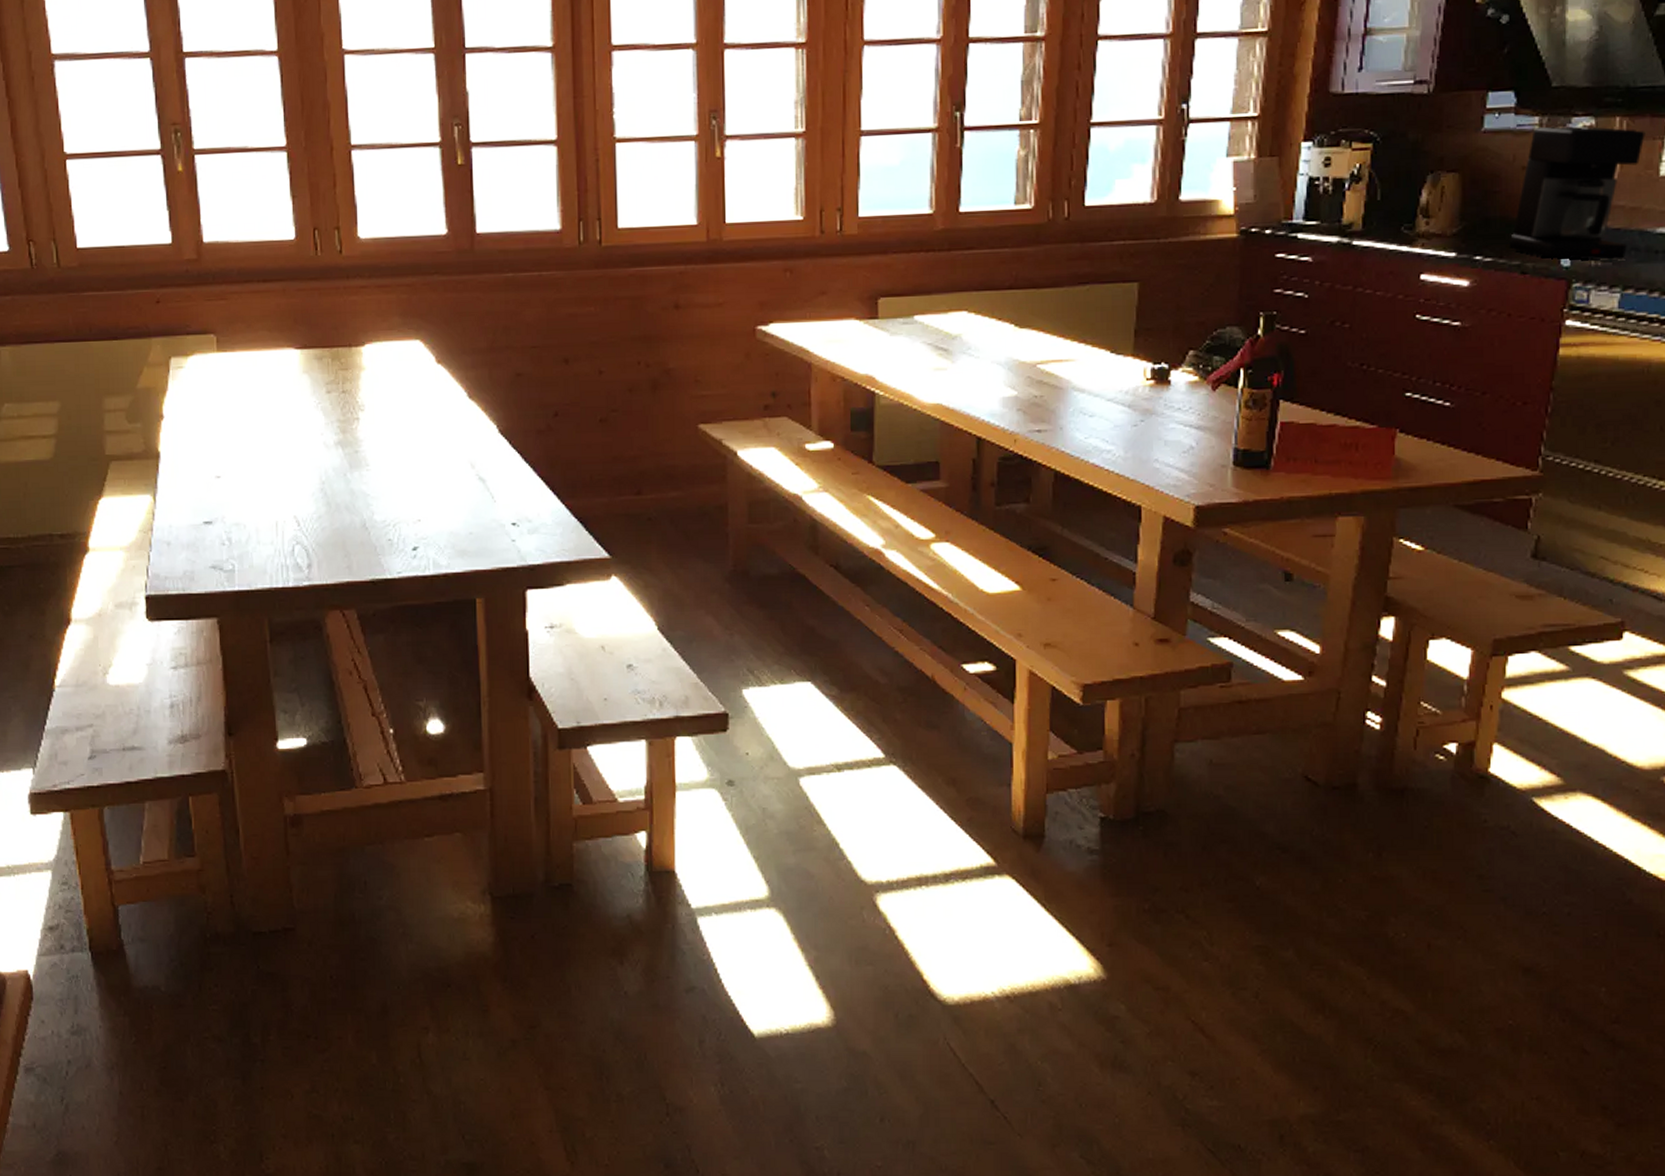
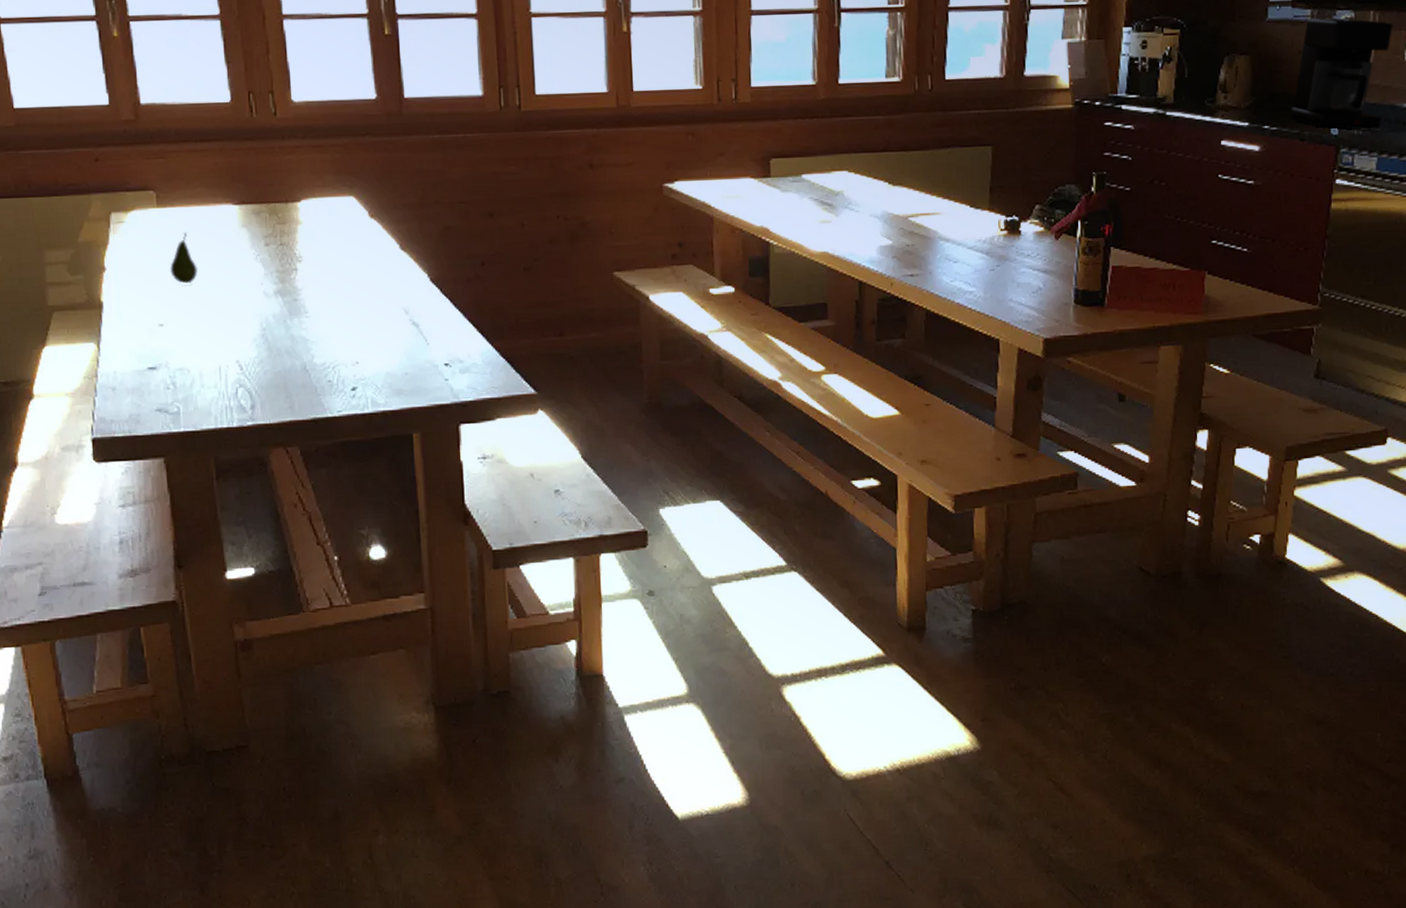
fruit: none [228,379,257,435] -> present [169,233,198,285]

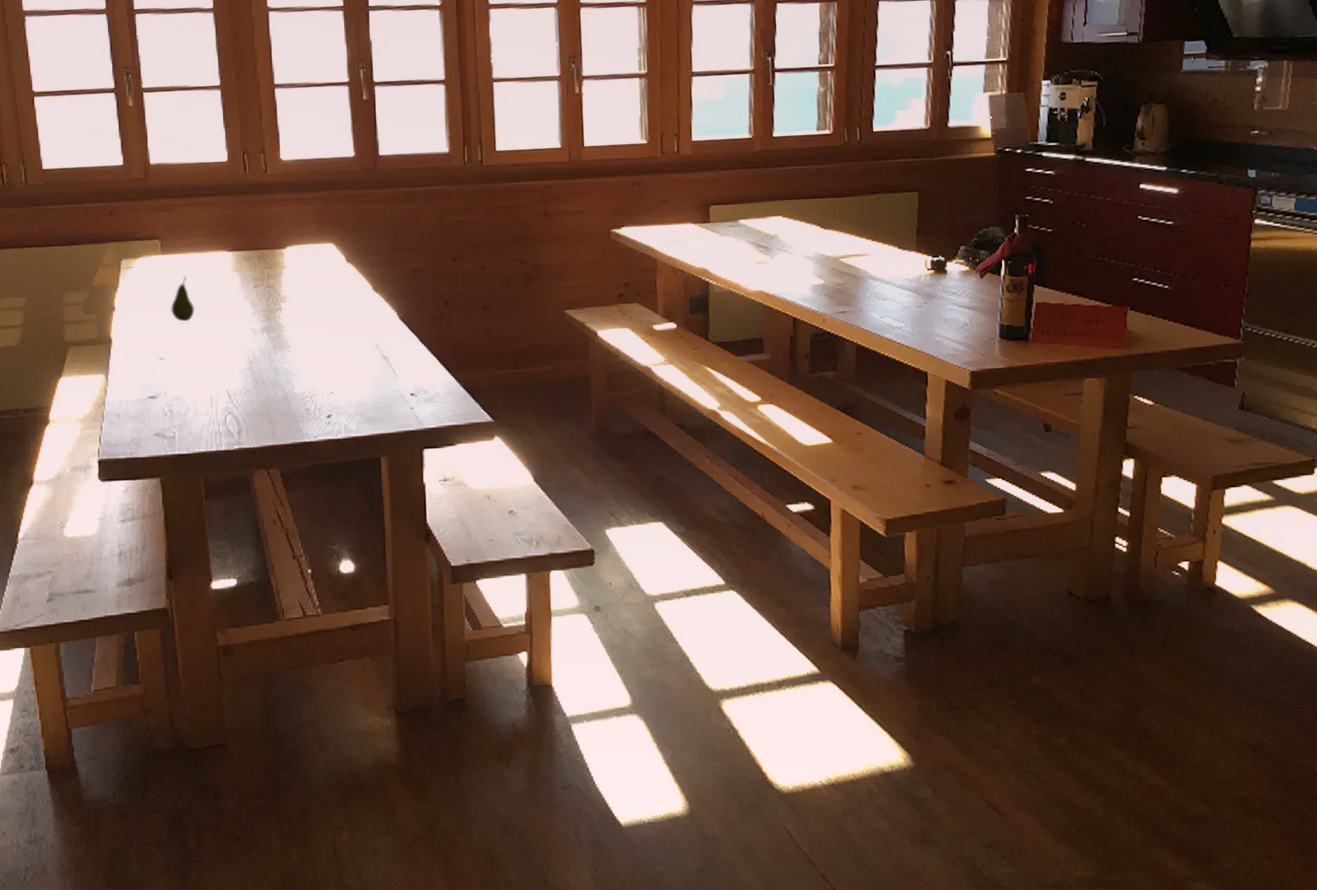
coffee maker: present [1290,18,1393,130] -> none [1207,68,1307,172]

